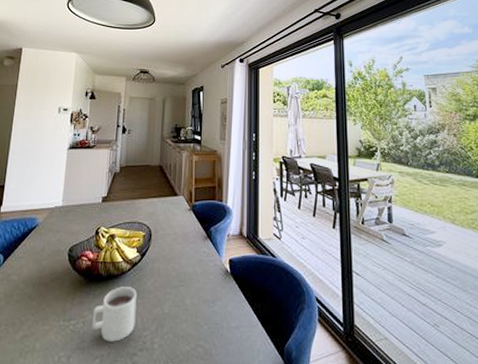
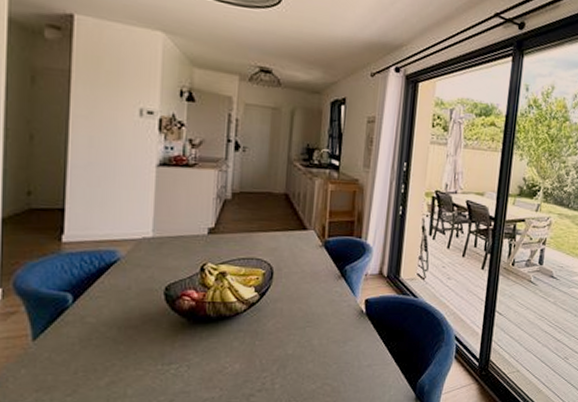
mug: present [91,287,137,342] -> none [198,328,255,384]

